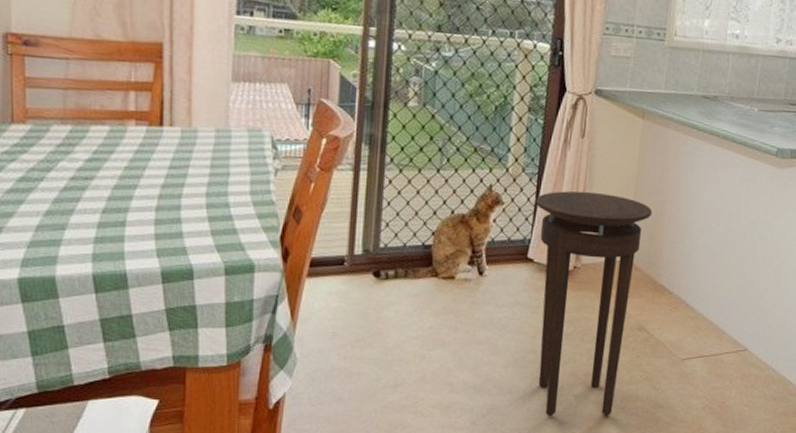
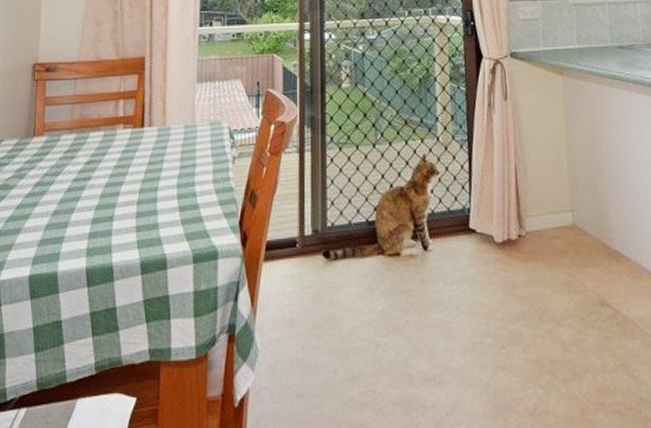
stool: present [535,191,653,417] -> none [469,153,591,416]

